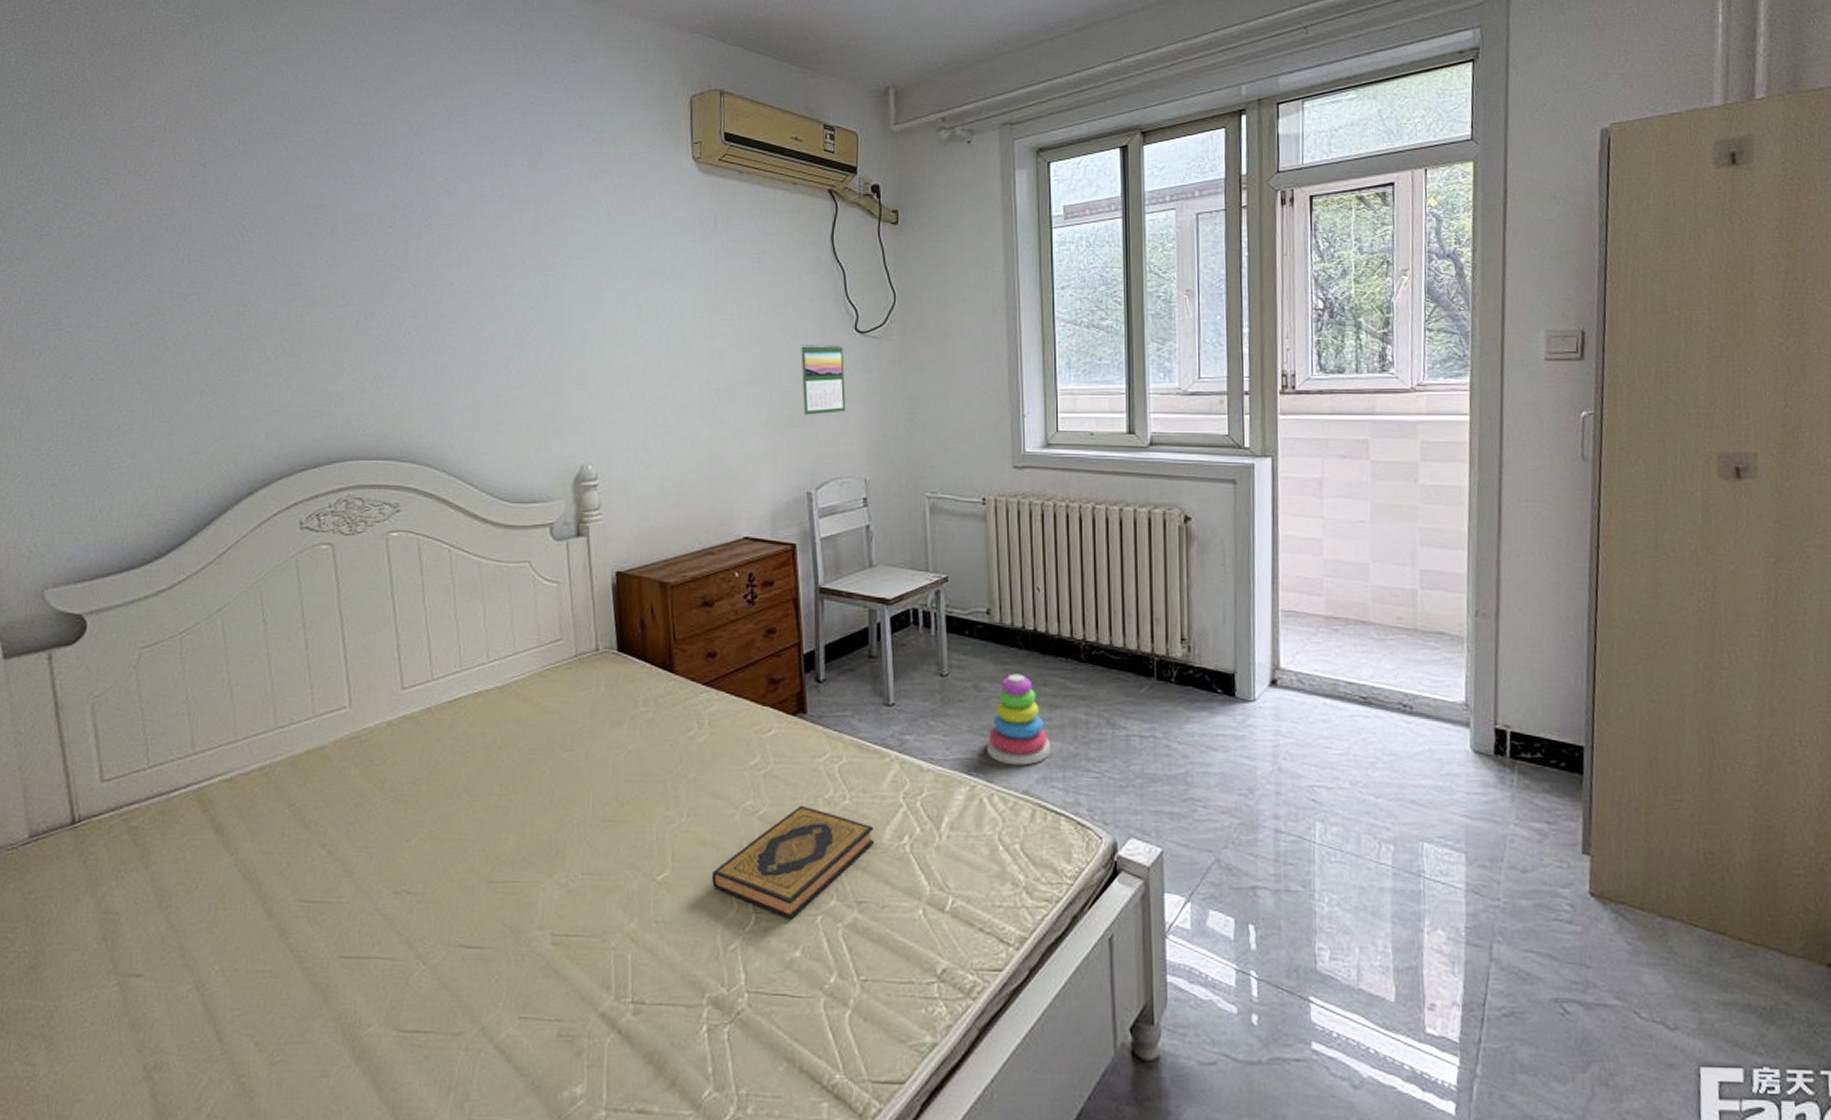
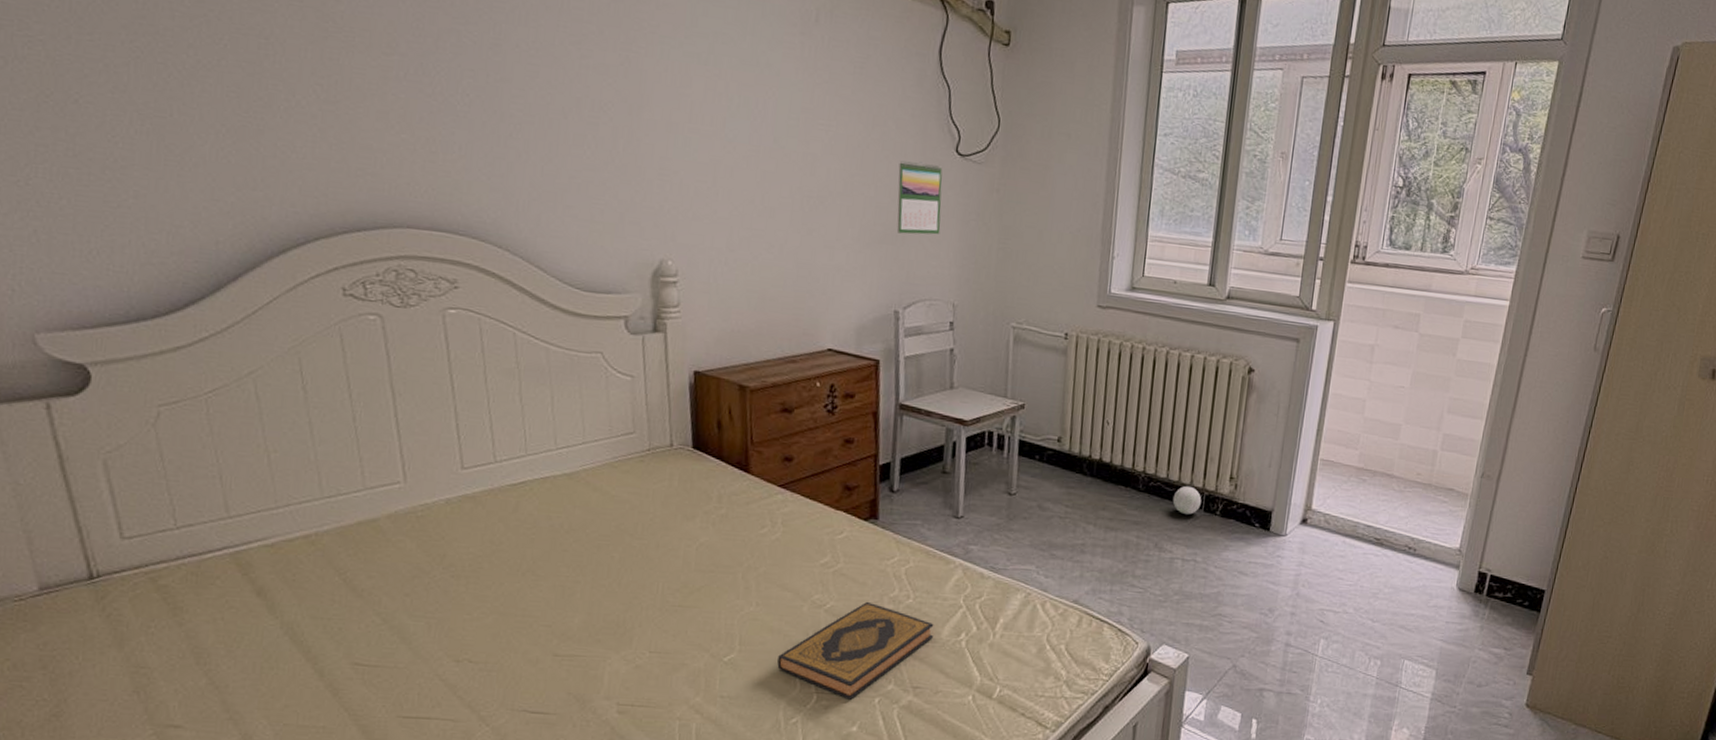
stacking toy: present [986,673,1051,766] -> none [1044,497,1103,579]
ball: none [1120,651,1153,684] -> present [1172,485,1202,515]

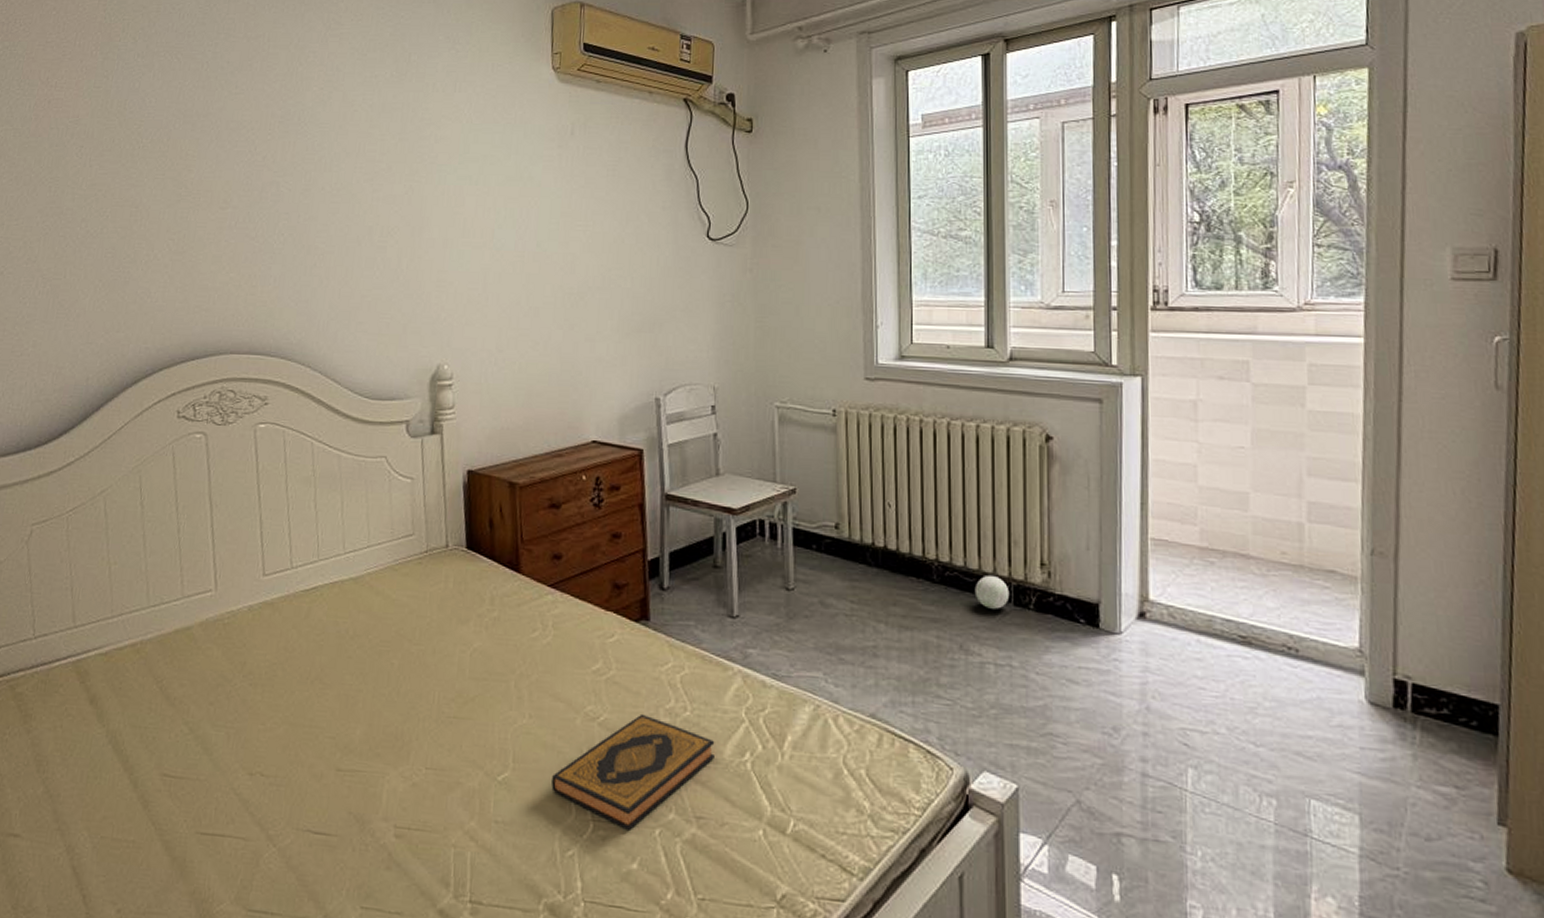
calendar: present [896,161,943,235] -> none [652,250,697,321]

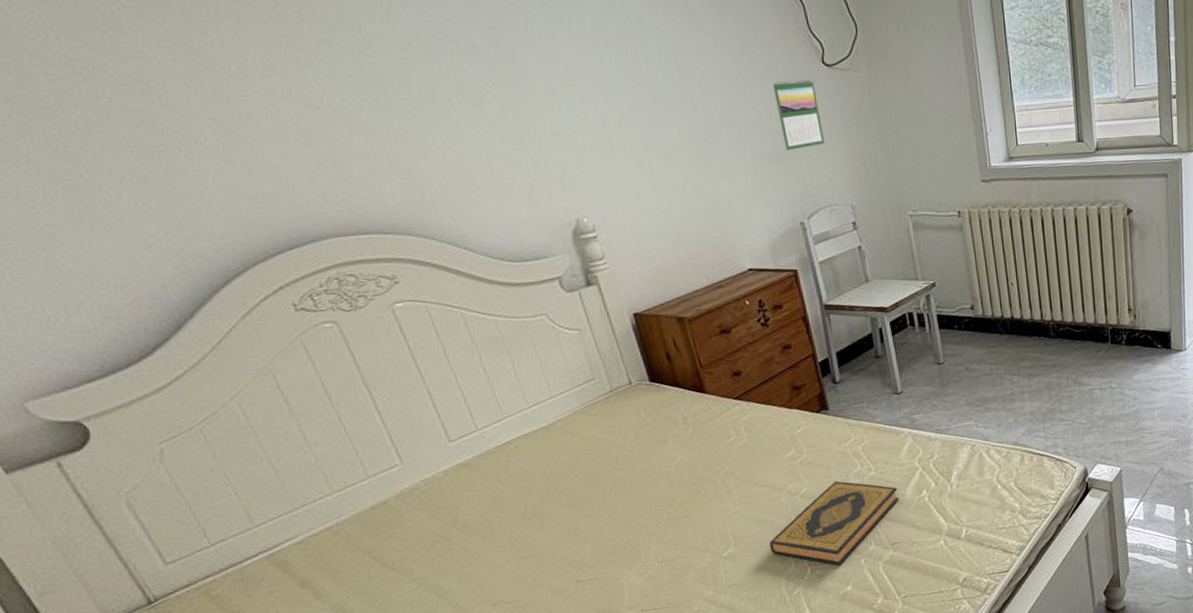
calendar: none [652,250,697,321] -> present [772,79,825,151]
ball: present [974,575,1010,609] -> none [1082,324,1108,350]

